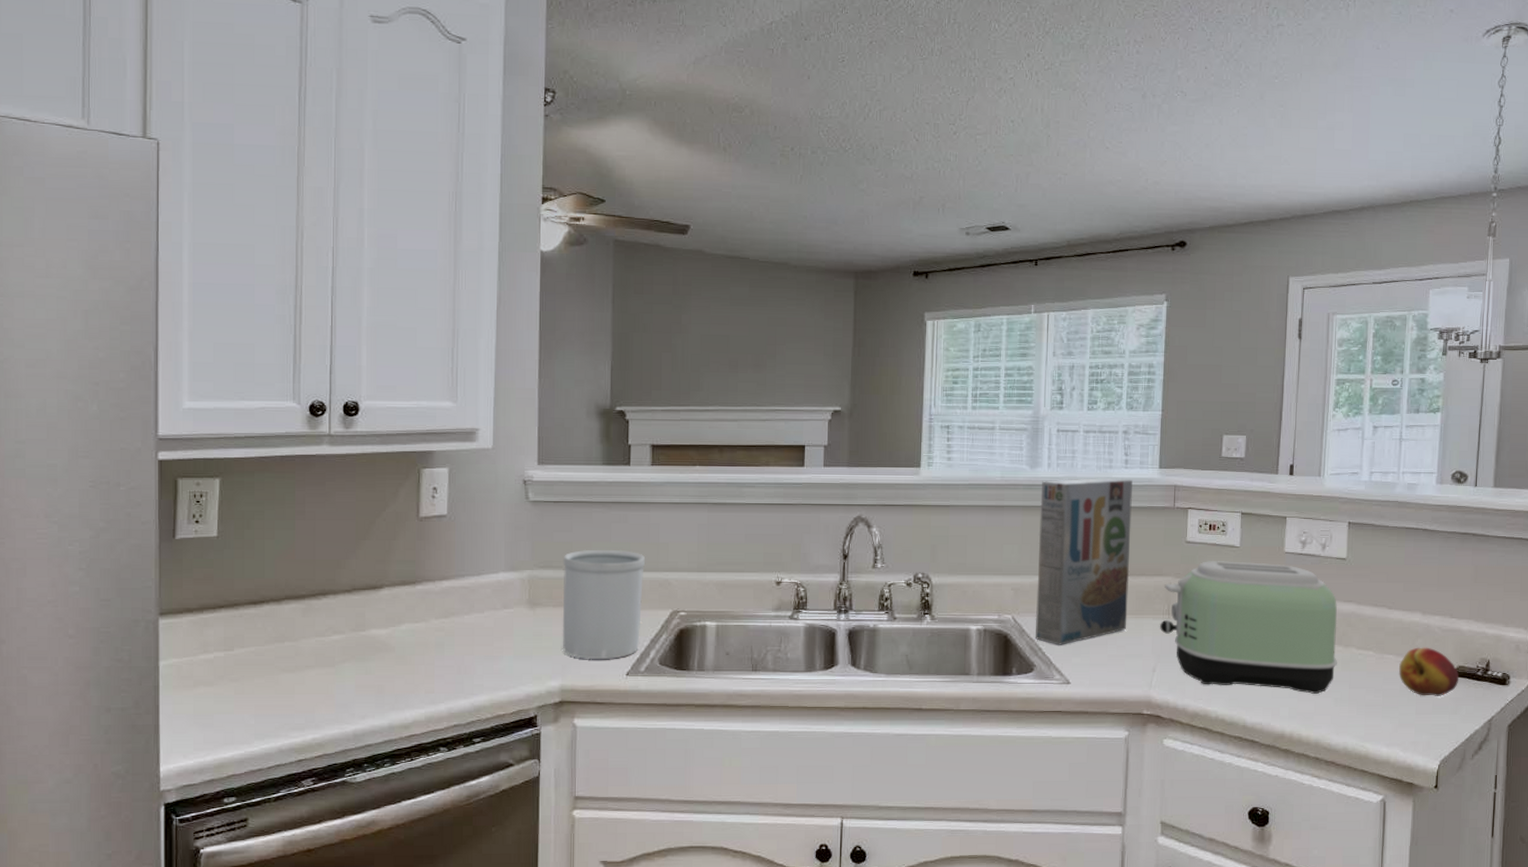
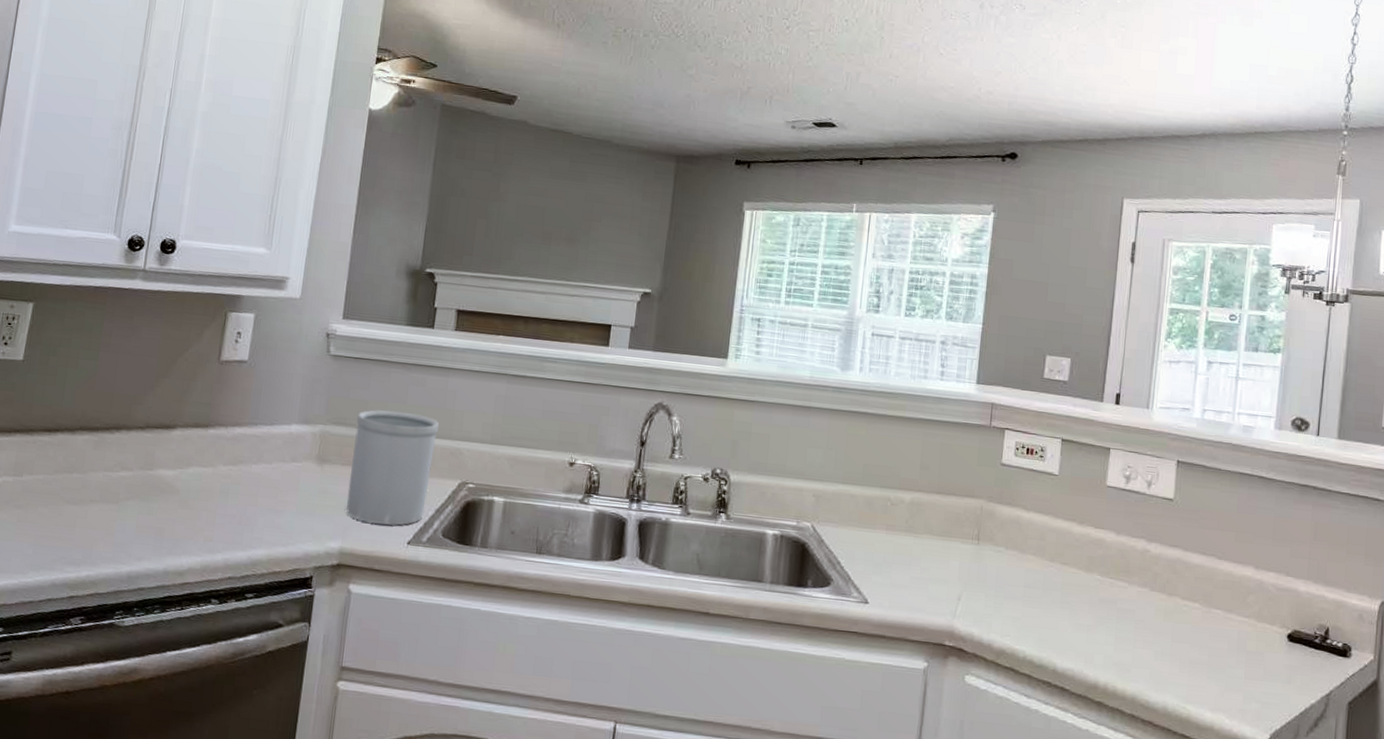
cereal box: present [1035,478,1133,645] -> none [835,385,948,561]
toaster: present [1159,560,1338,694] -> none [967,486,1162,644]
fruit: present [1399,647,1460,696] -> none [1227,604,1295,662]

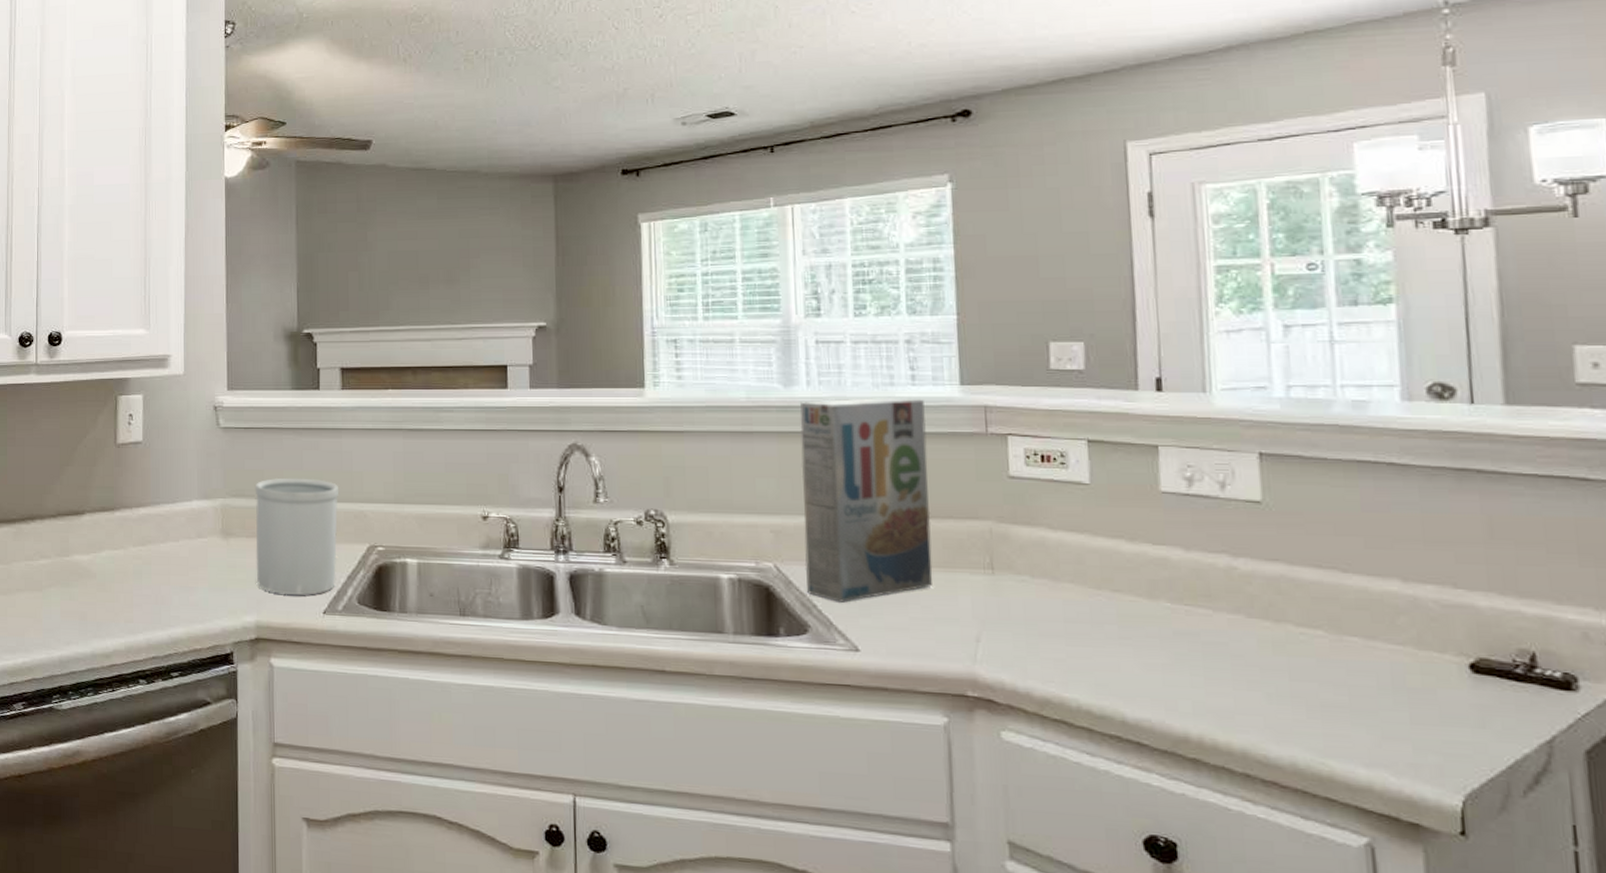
cereal box: none [835,385,948,561] -> present [799,398,933,603]

